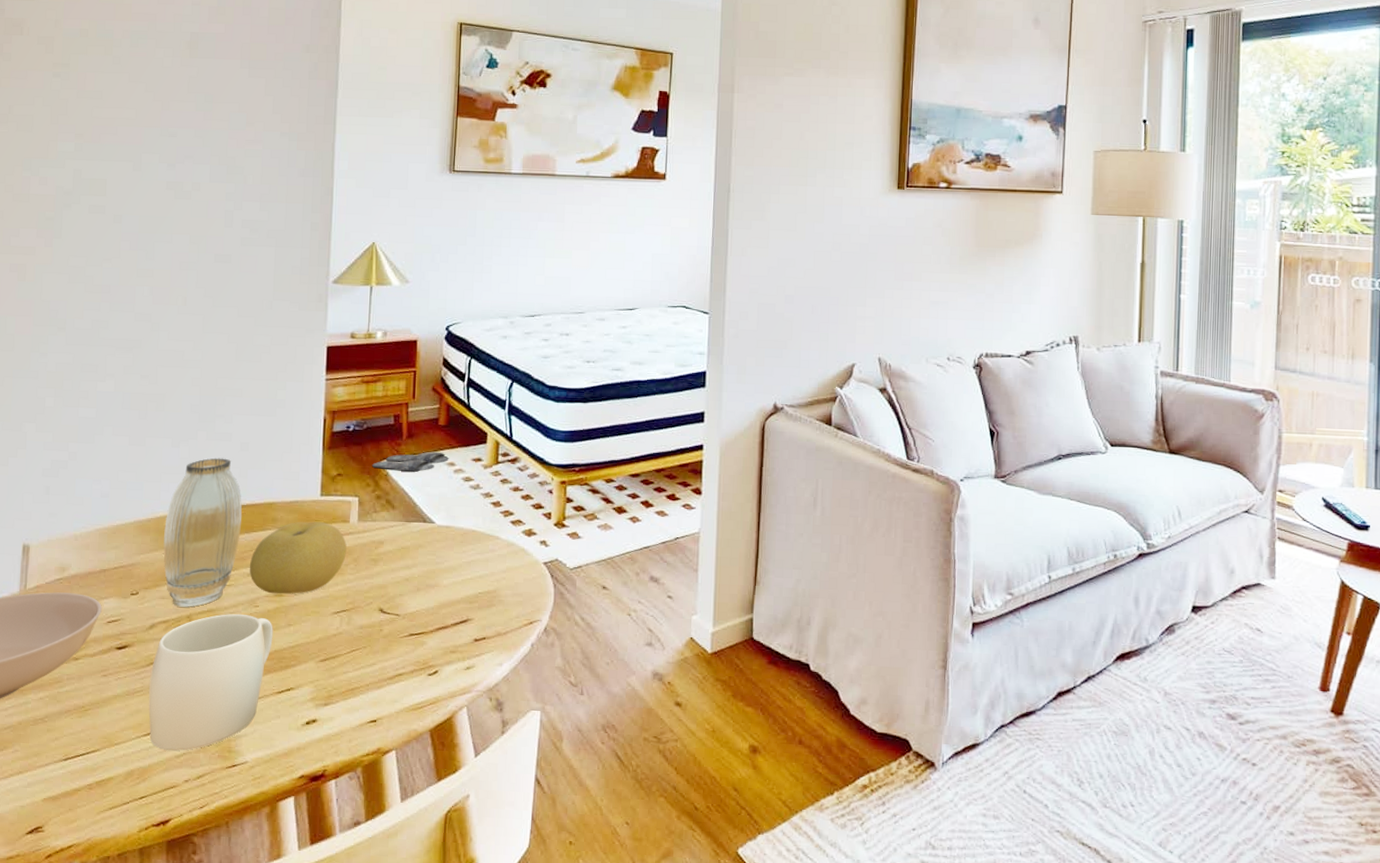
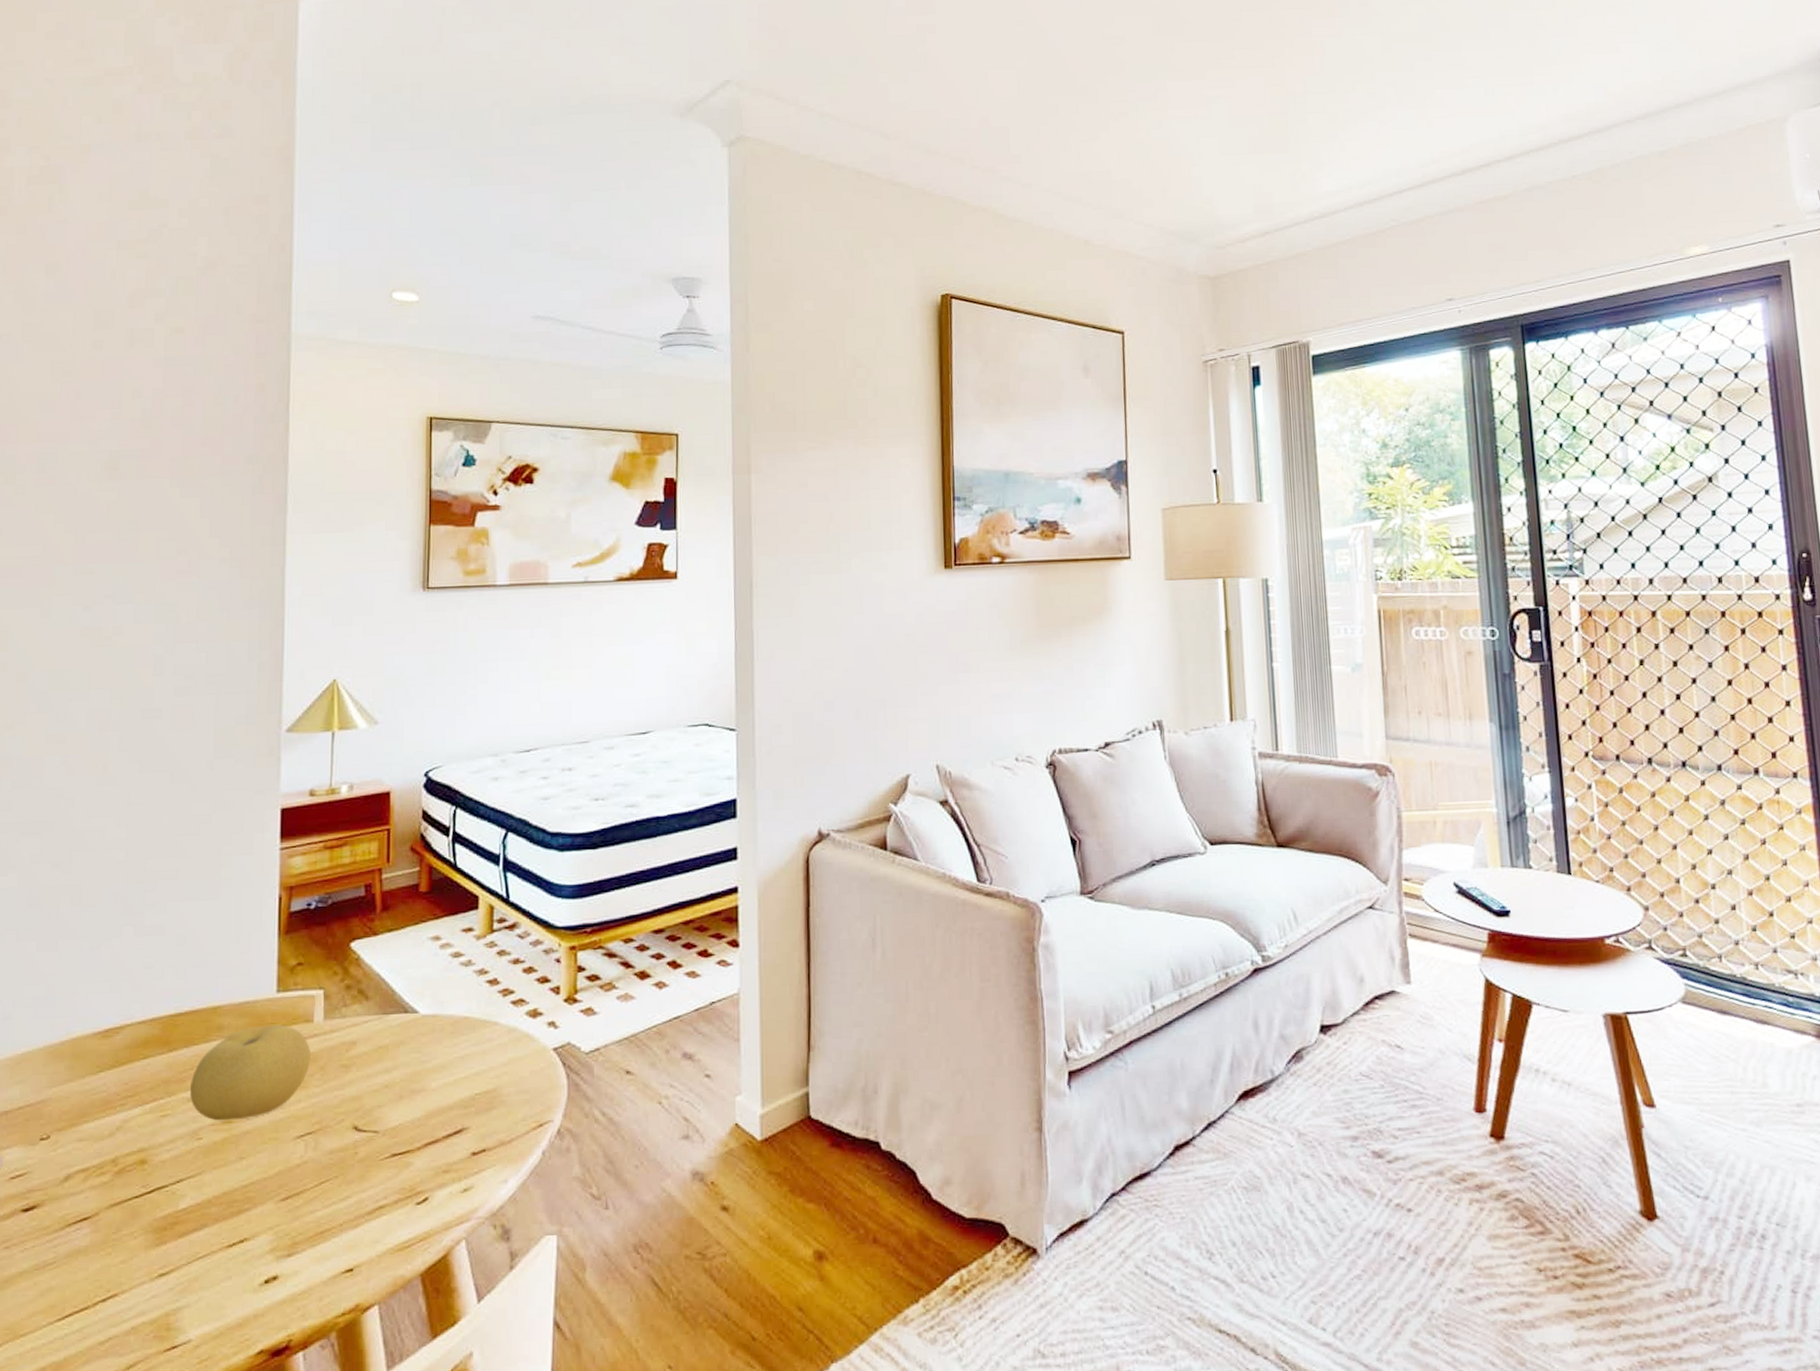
mug: present [148,614,273,751] -> none [63,1151,221,1337]
vase: present [163,458,243,607] -> none [81,957,180,1149]
slippers: present [372,451,449,472] -> none [339,924,433,953]

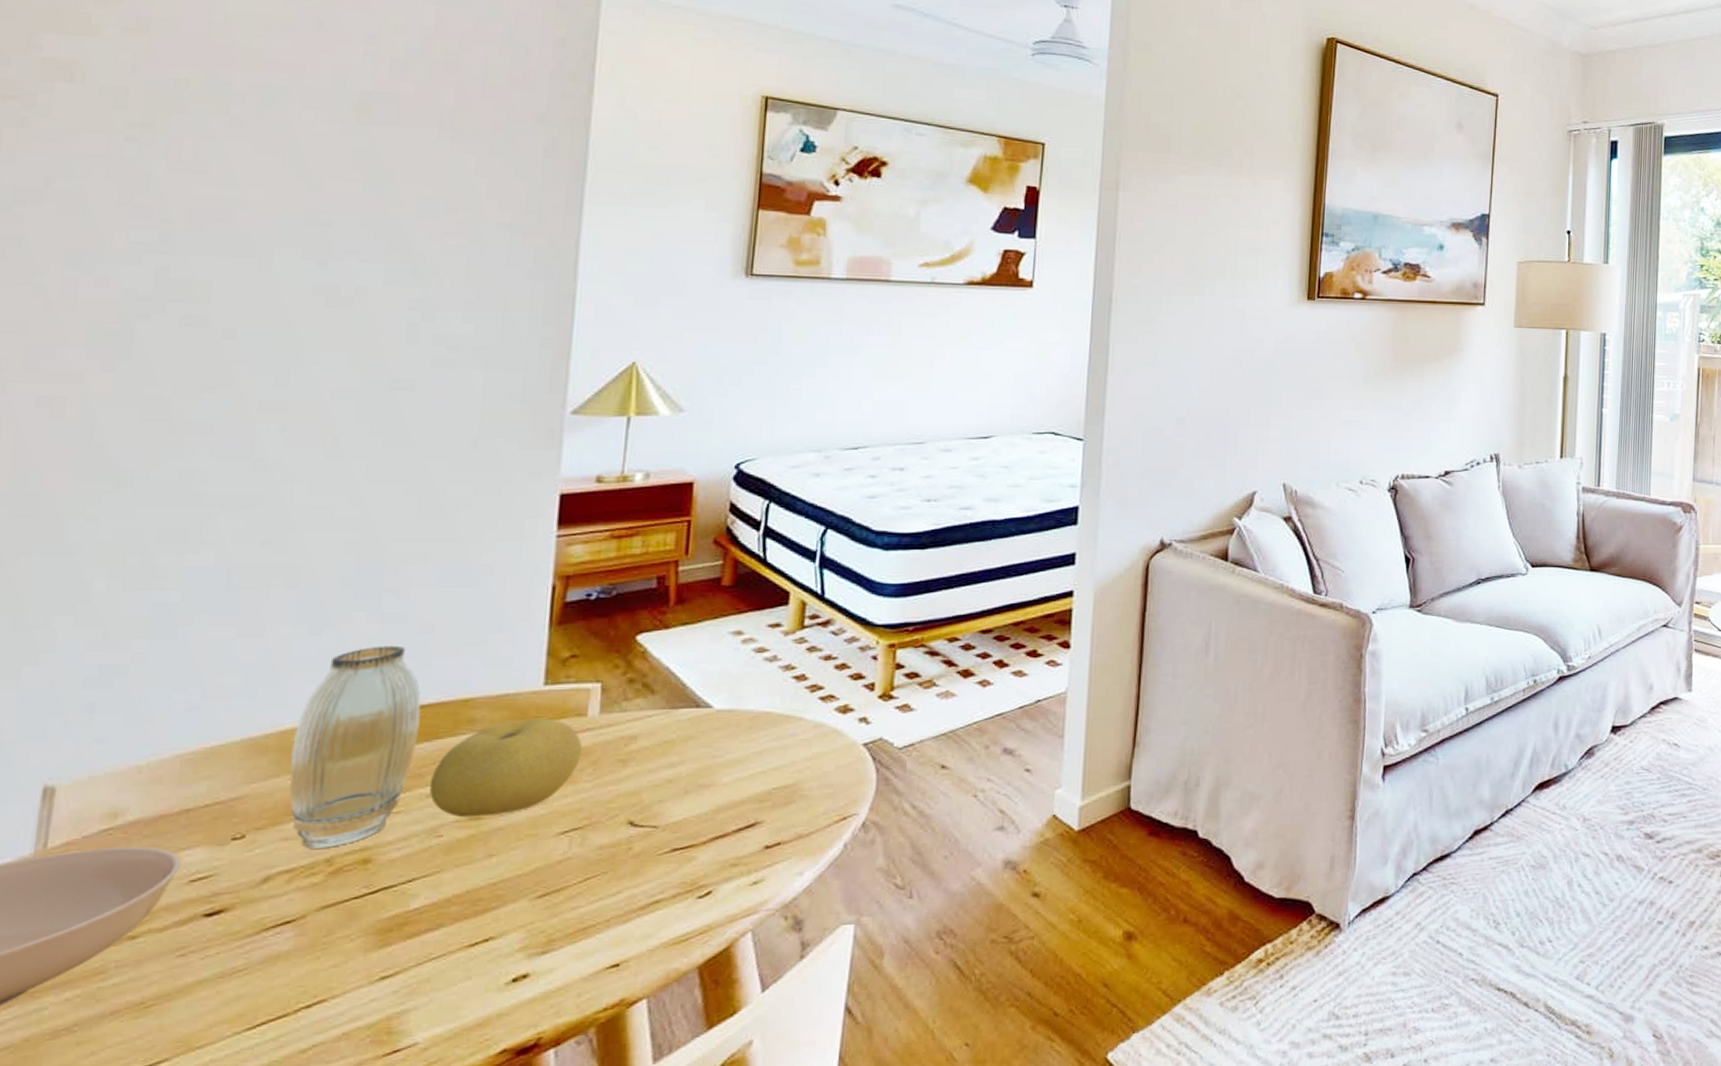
vase: none [81,957,180,1149] -> present [289,645,421,849]

